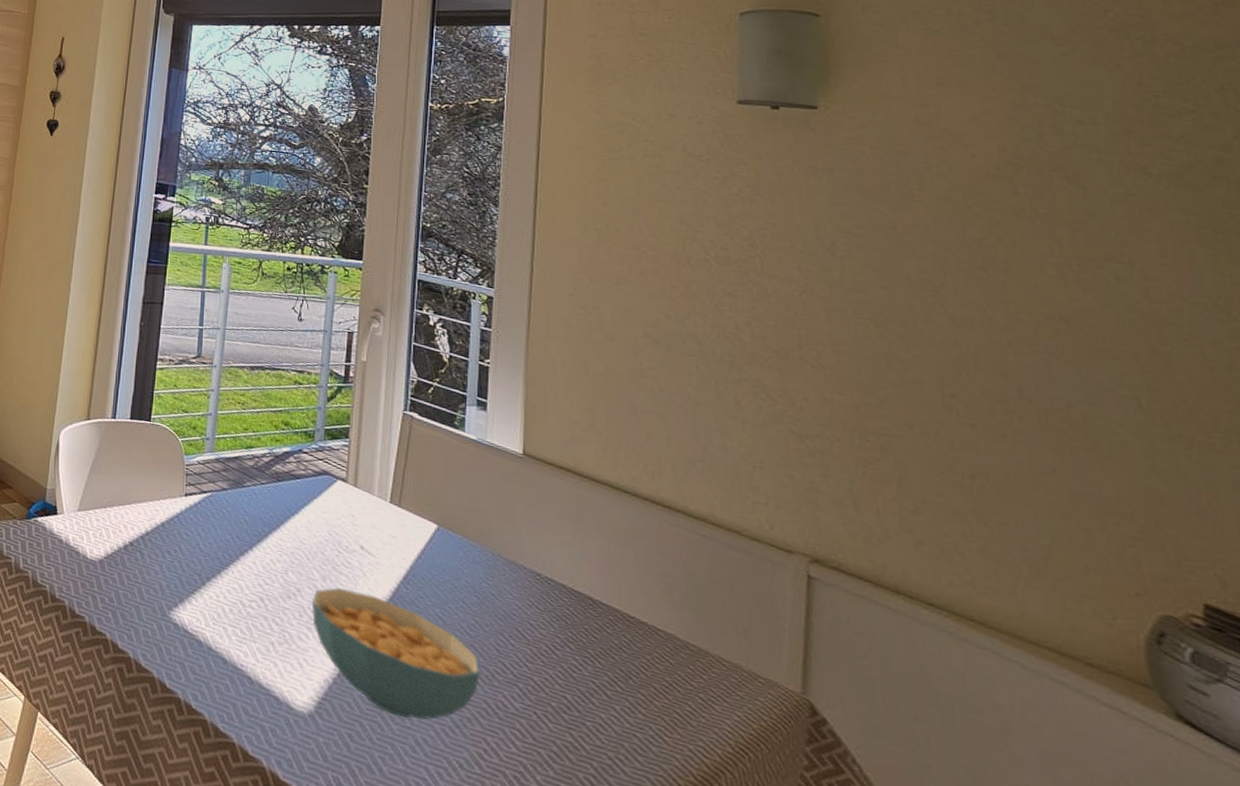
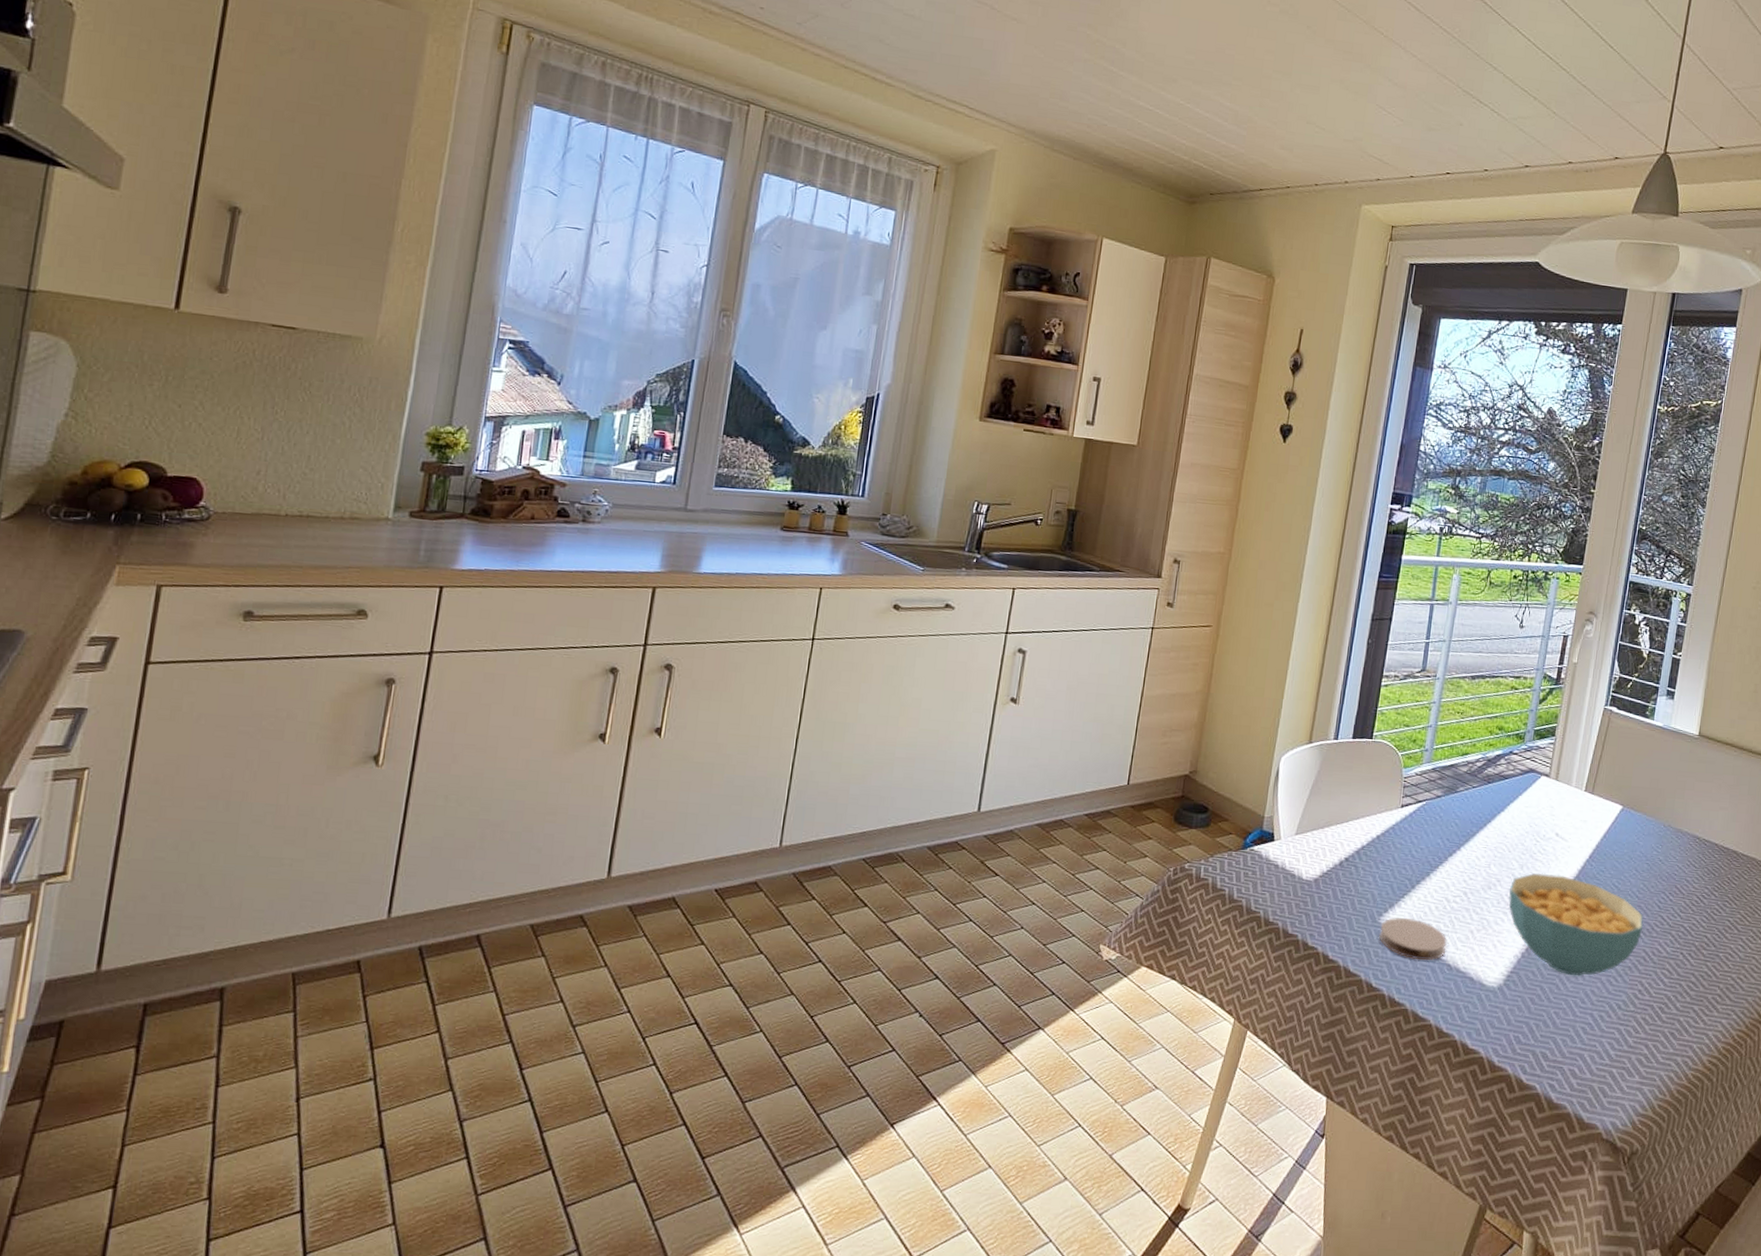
coaster: none [170,614,246,669] -> present [1379,918,1447,961]

